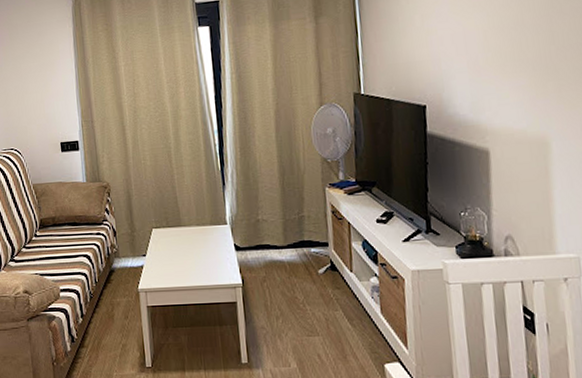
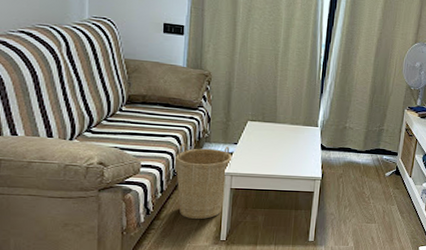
basket: none [88,259,144,345] -> present [174,143,232,220]

